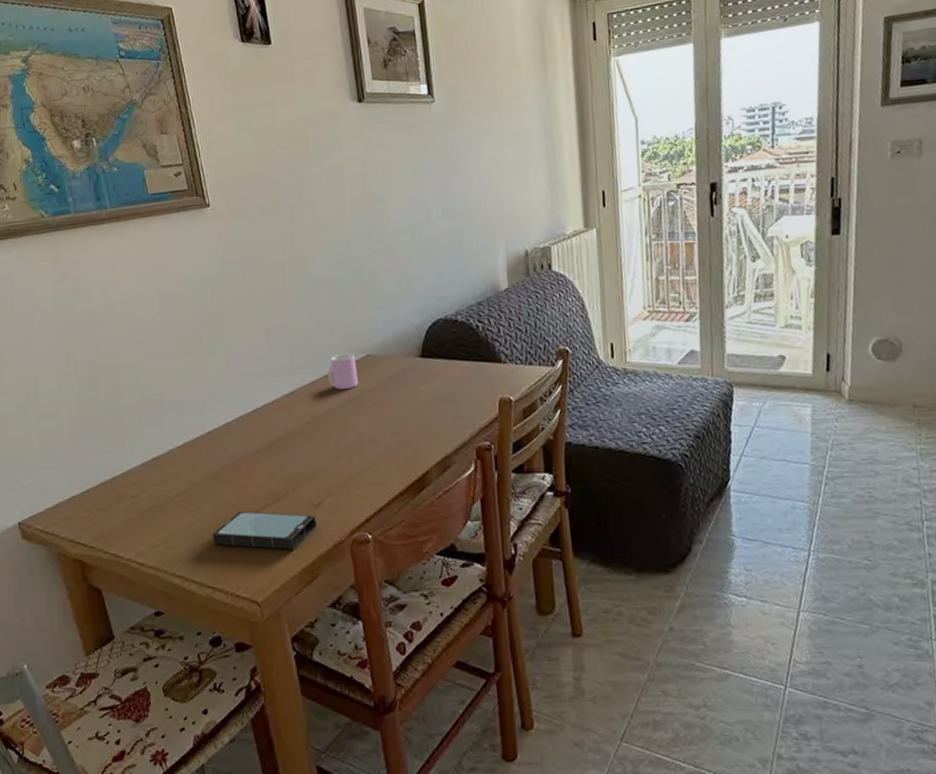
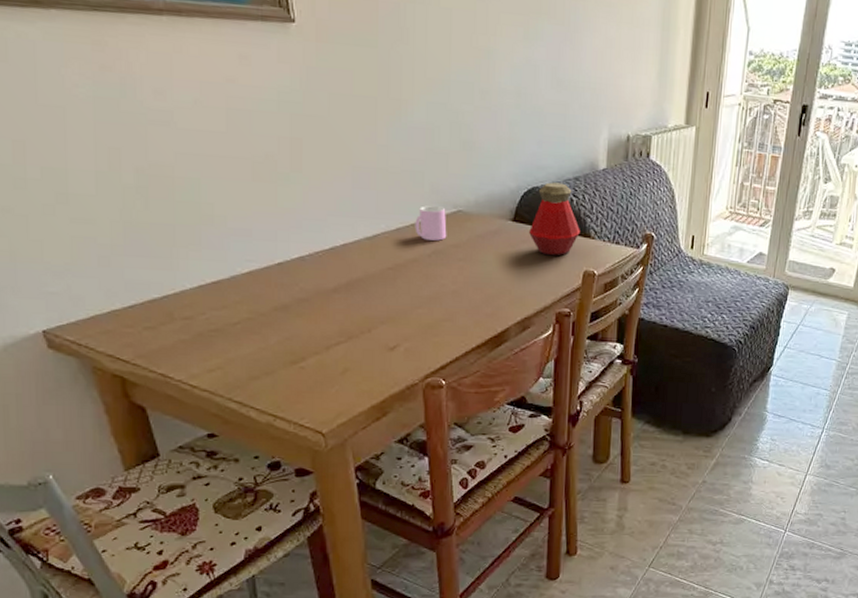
smartphone: present [212,511,317,550] -> none [276,345,390,387]
bottle: none [438,310,490,388] -> present [529,182,580,256]

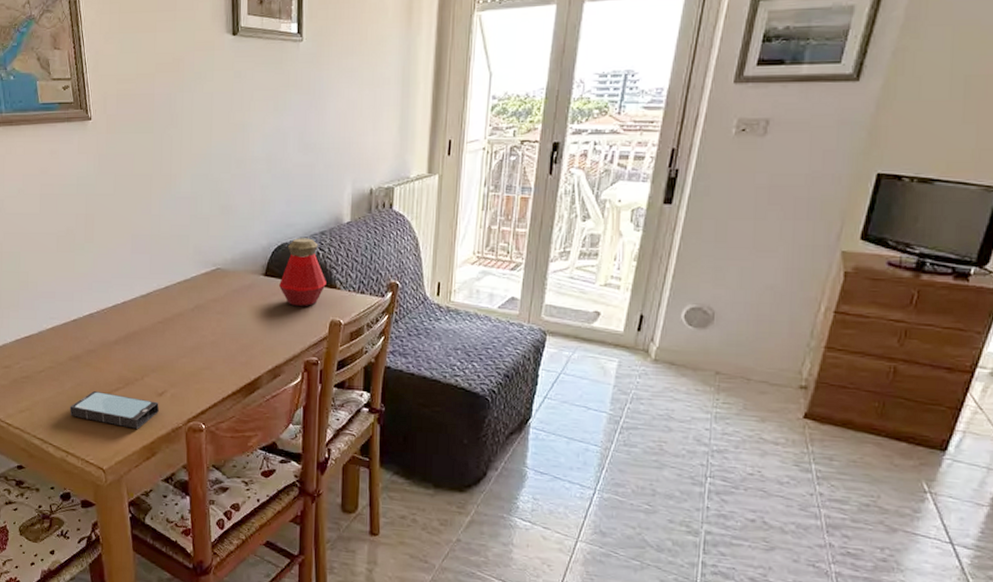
smartphone: none [276,345,390,387] -> present [69,390,159,429]
cup: present [415,206,447,241] -> none [180,265,208,296]

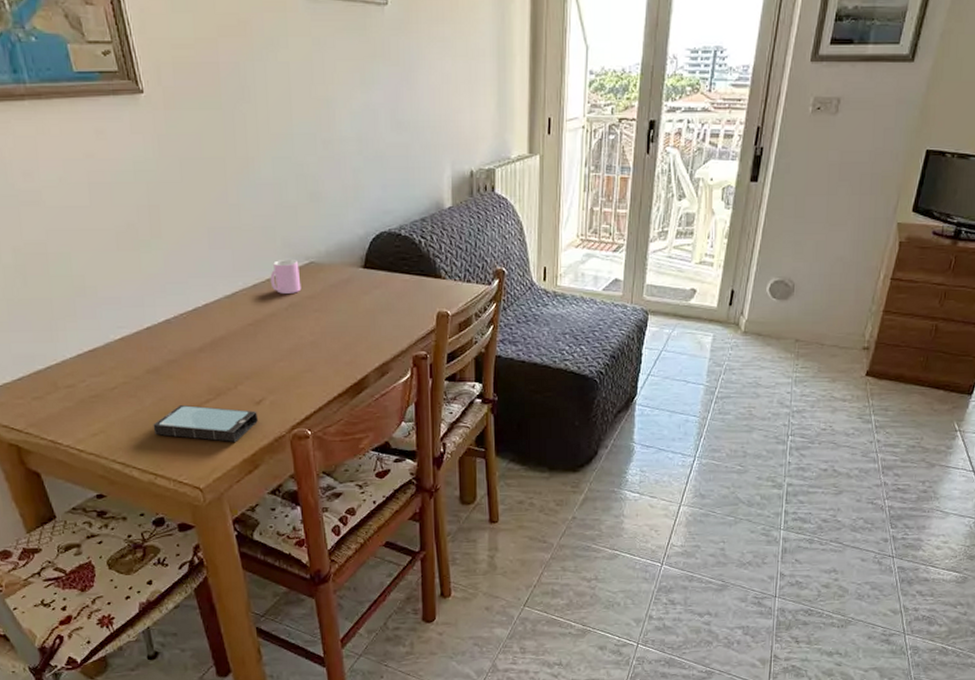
cup: none [180,265,208,296] -> present [270,260,302,294]
bottle: present [279,238,326,307] -> none [380,225,431,300]

